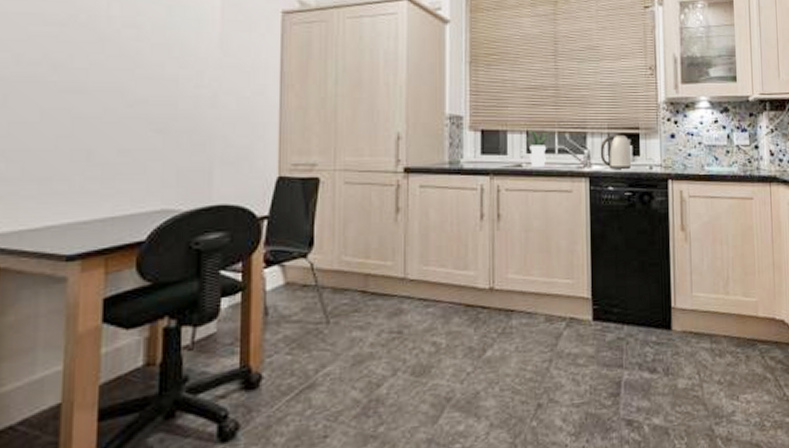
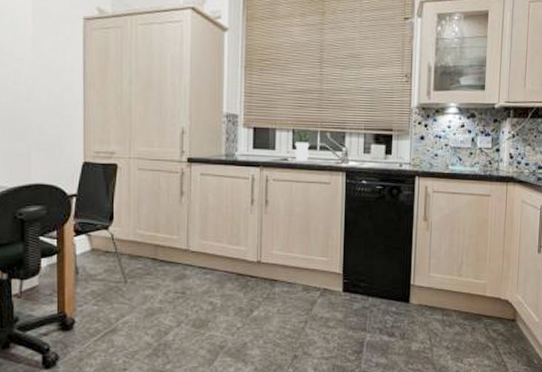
kettle: present [600,134,632,170] -> none [356,135,385,167]

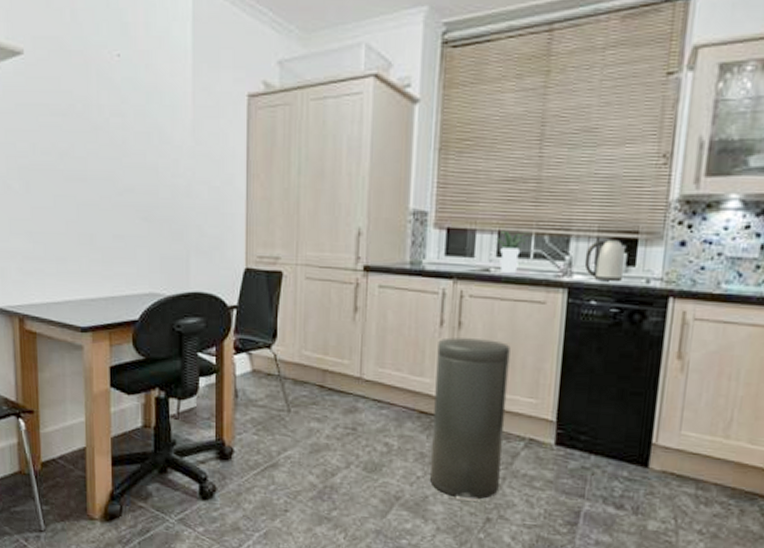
pedal bin: none [247,213,306,343] -> present [429,337,511,501]
kettle: none [356,135,385,167] -> present [584,239,627,282]

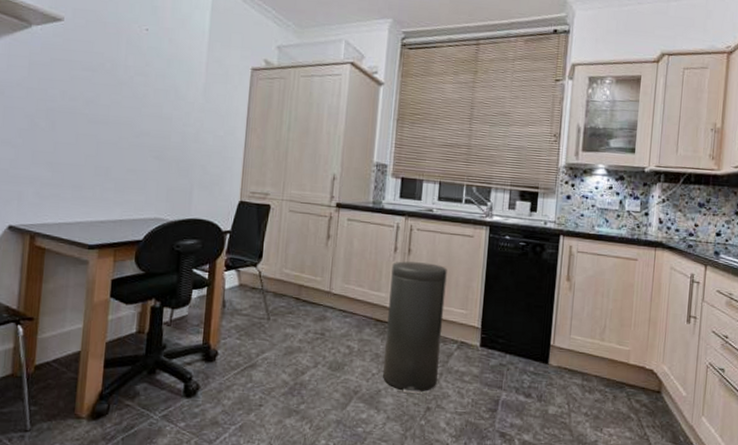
potted plant: present [494,230,529,273] -> none [436,181,462,213]
kettle: present [584,239,627,282] -> none [501,191,531,223]

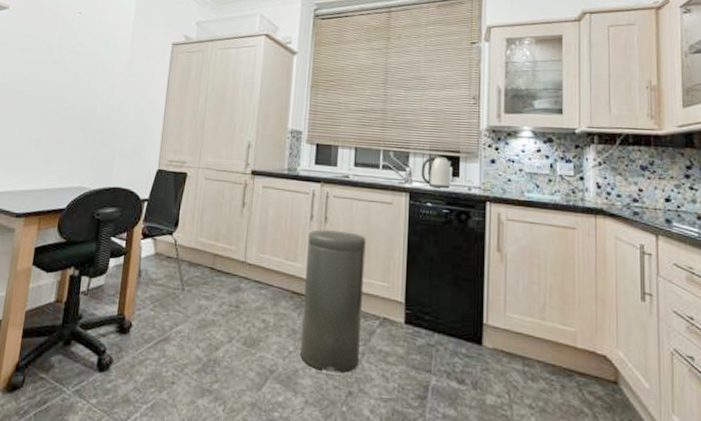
kettle: none [501,191,531,223] -> present [421,156,452,189]

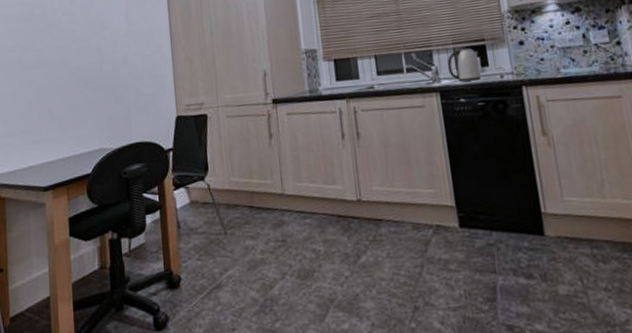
pedal bin: present [299,229,366,375] -> none [343,144,419,293]

